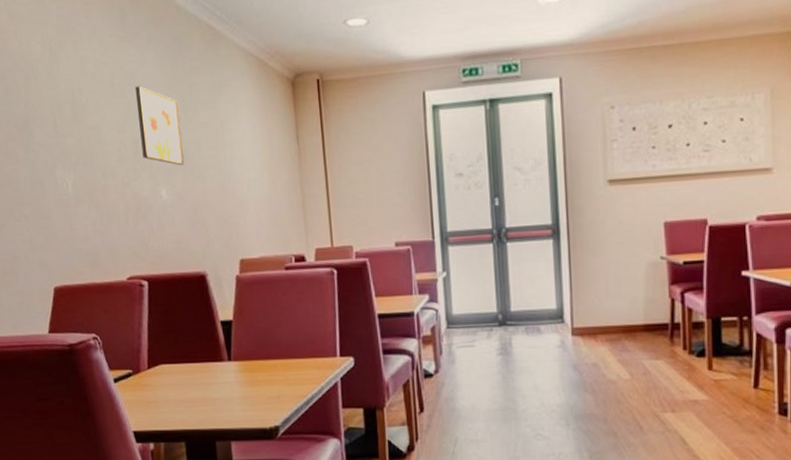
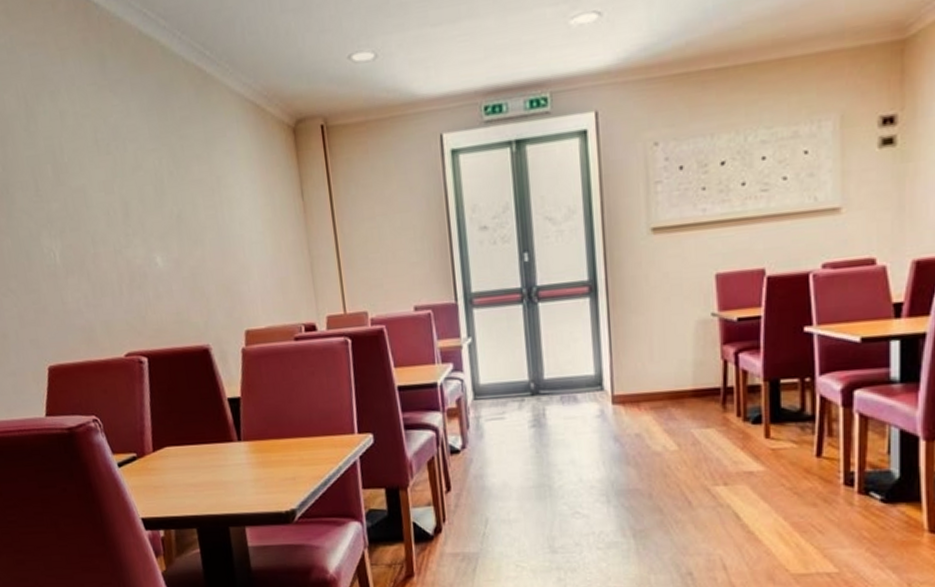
wall art: present [134,86,184,166] -> none [120,140,179,229]

